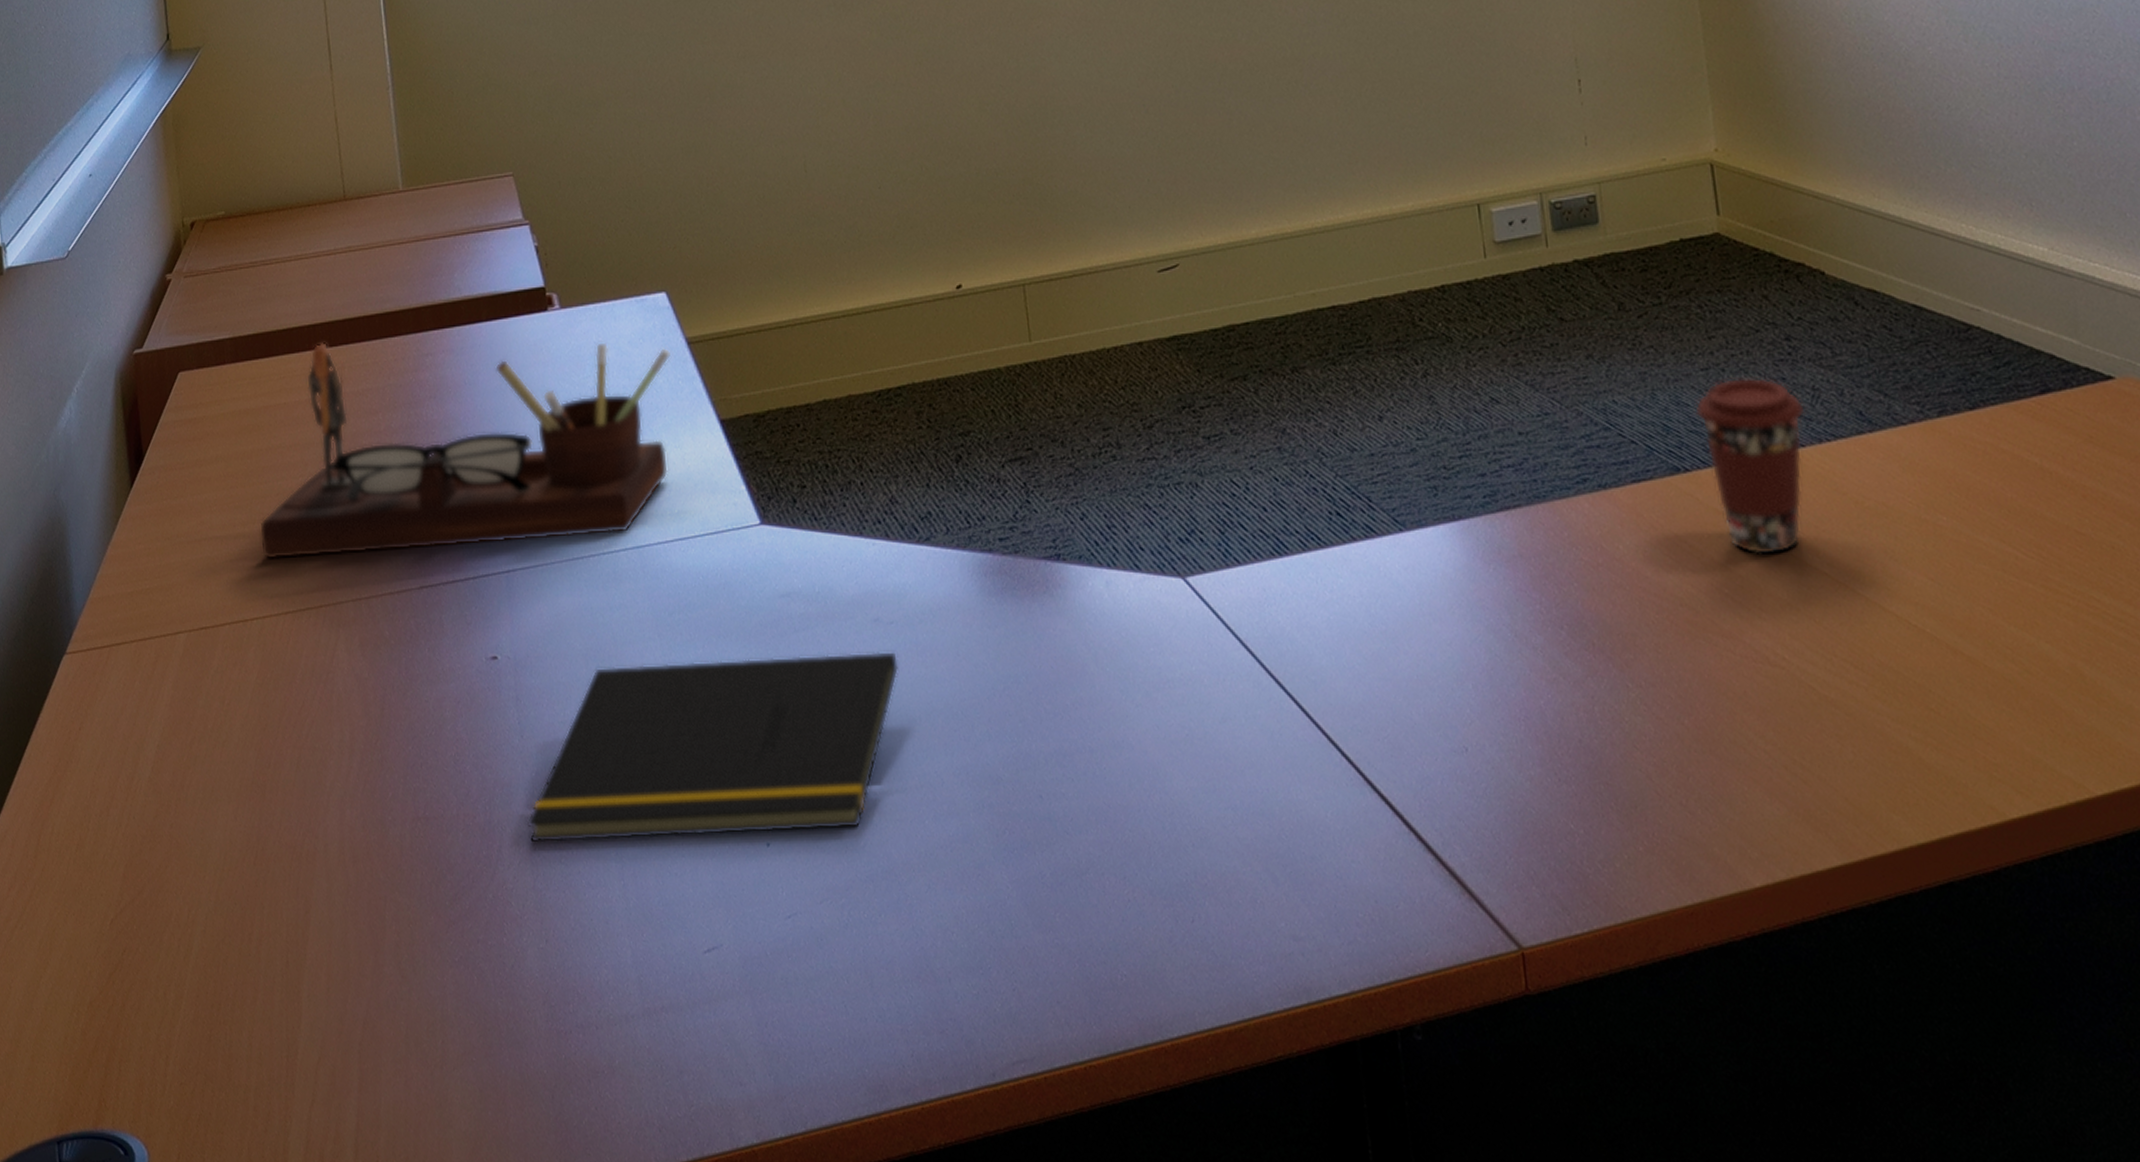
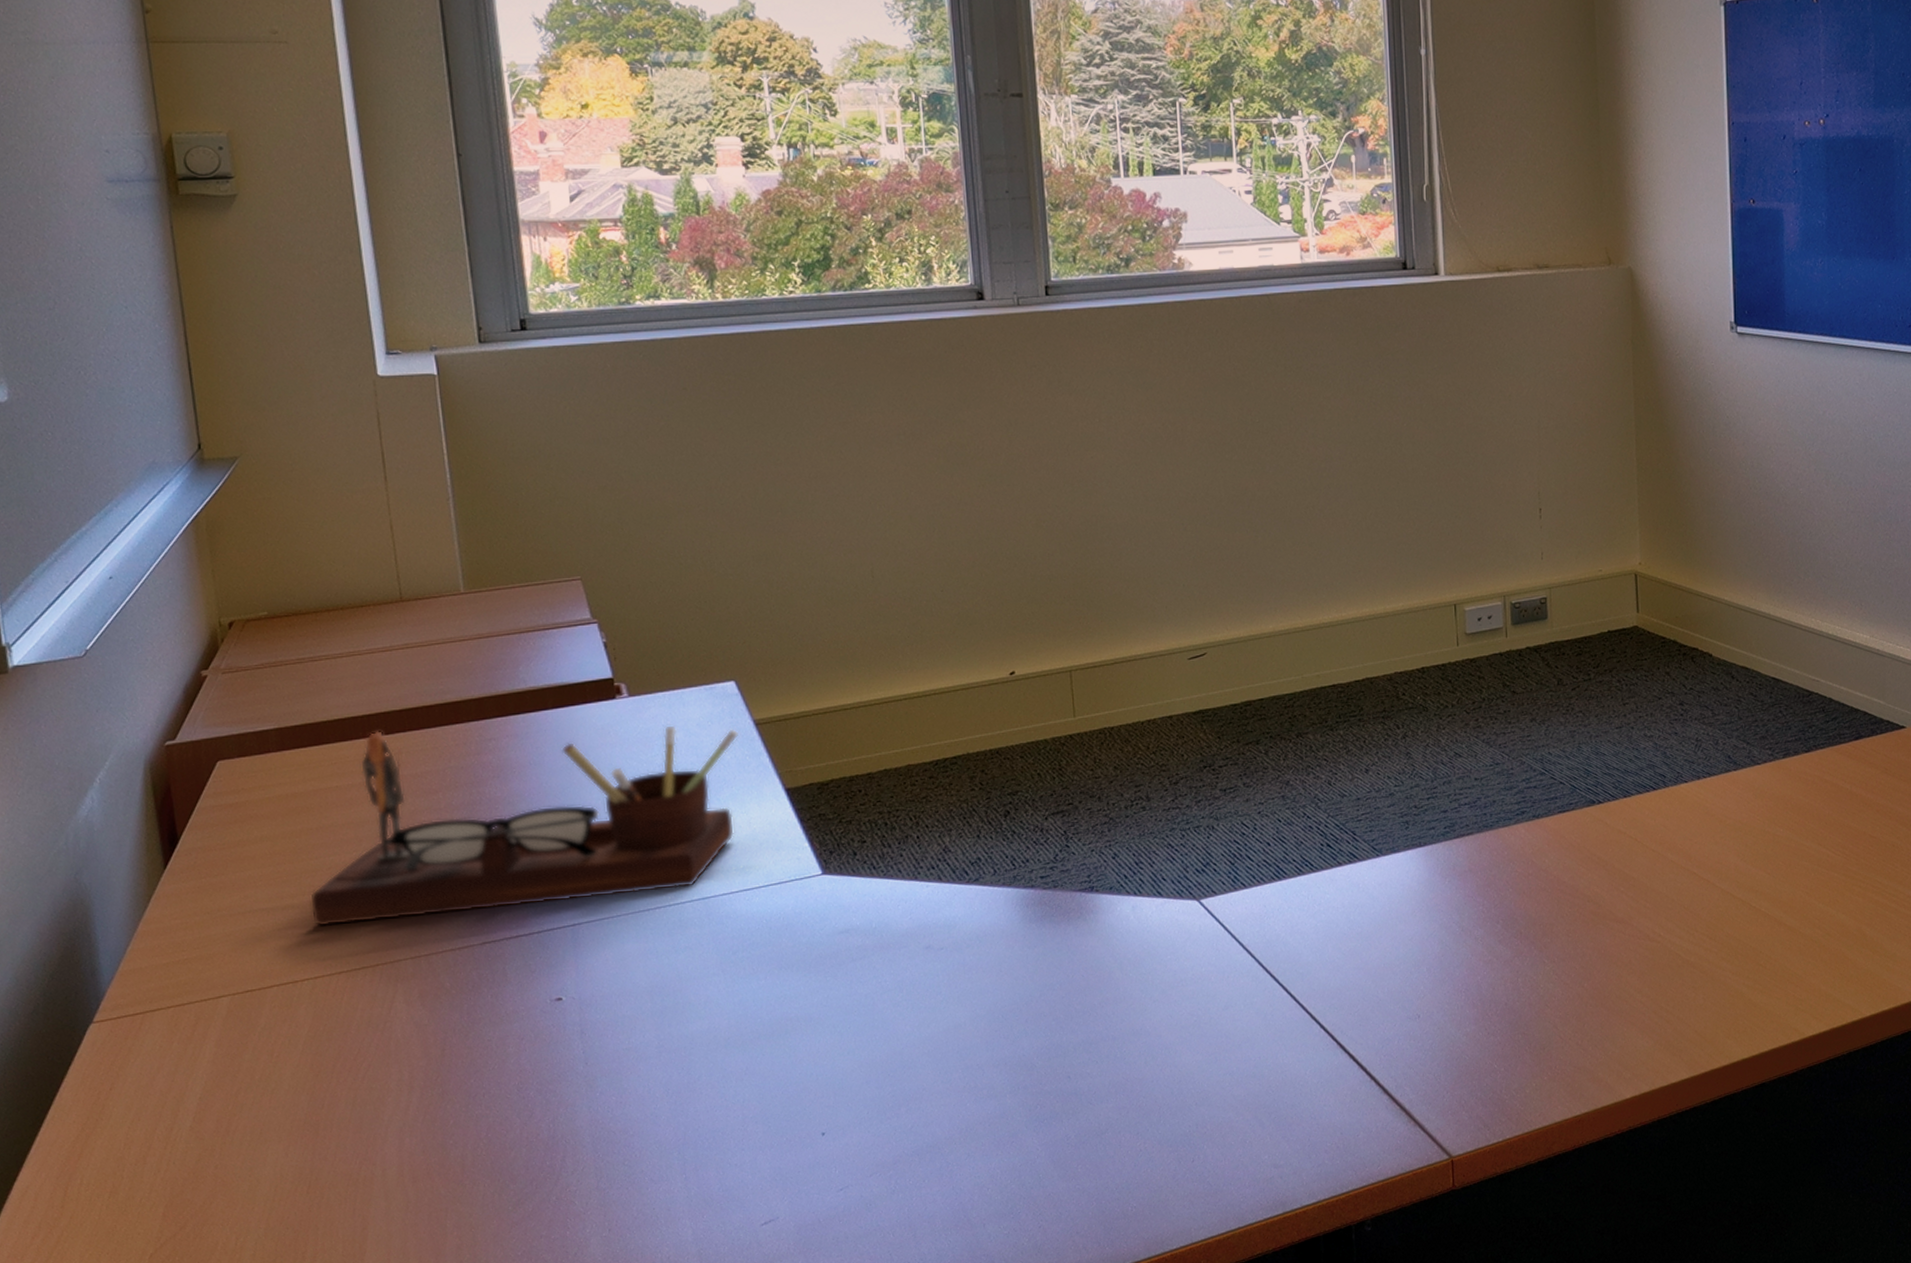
notepad: present [526,650,899,843] -> none [590,971,948,1151]
coffee cup: present [1695,377,1805,554] -> none [1609,732,1690,862]

